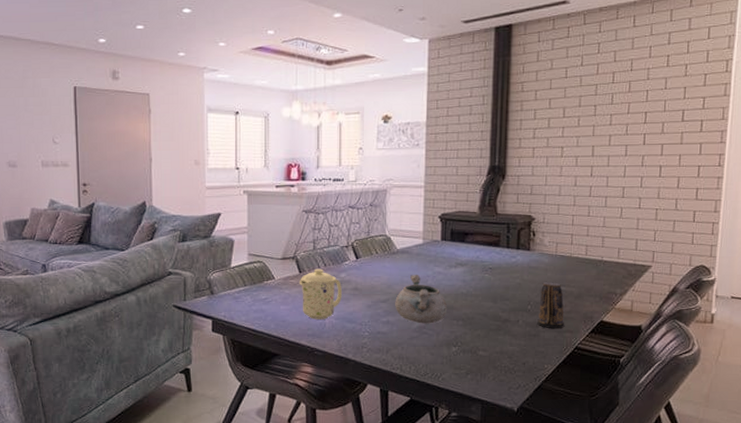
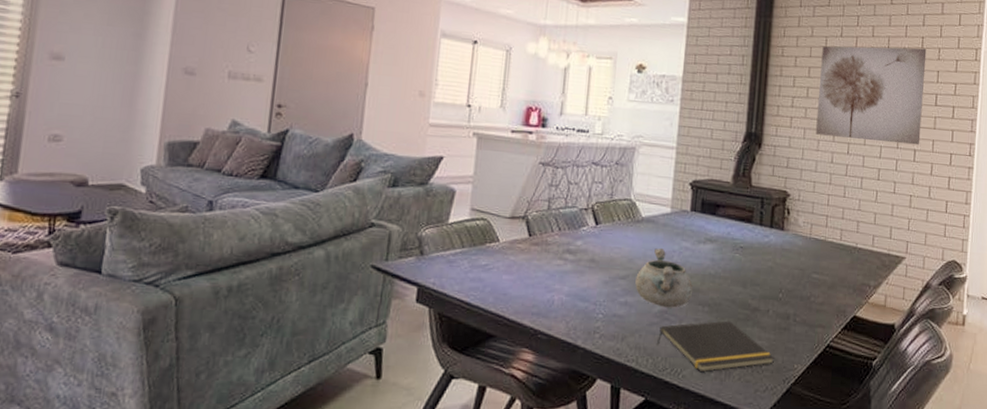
mug: present [299,268,342,319] -> none [527,232,577,295]
notepad: none [418,331,527,375] -> present [657,321,775,373]
candle: present [537,282,565,329] -> none [788,267,817,323]
wall art: none [558,67,673,162] -> present [815,46,927,145]

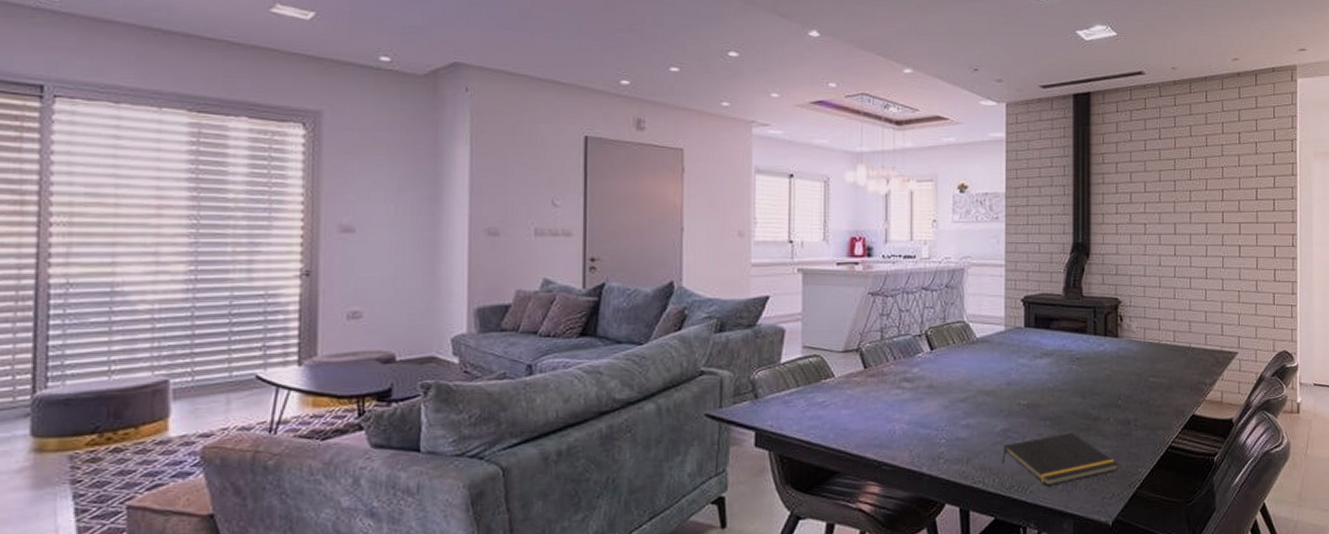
decorative bowl: present [635,248,693,308] -> none [975,368,1034,426]
wall art: present [815,46,927,145] -> none [1141,144,1244,241]

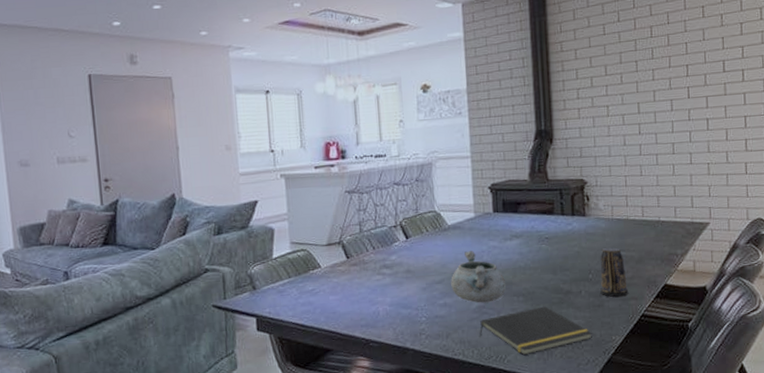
decorative bowl: none [975,368,1034,426] -> present [451,251,507,303]
candle: none [1129,373,1157,426] -> present [600,247,629,297]

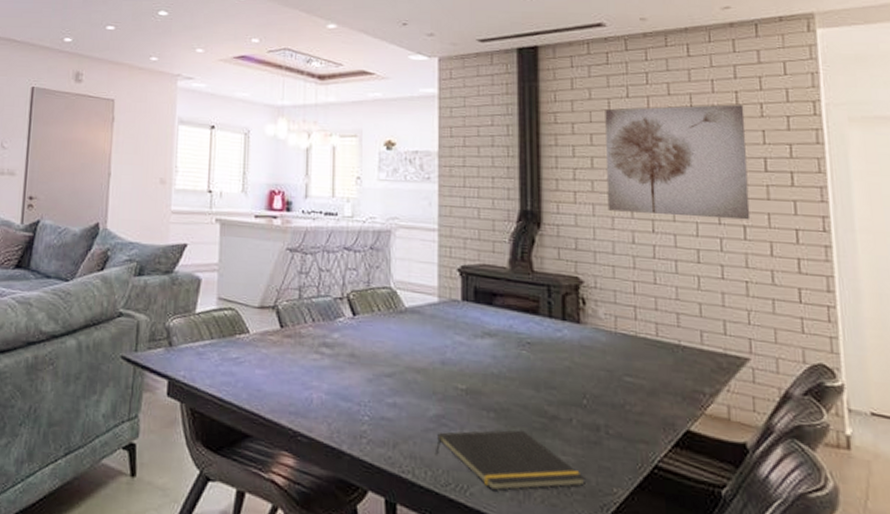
decorative bowl: present [451,251,507,303] -> none [404,343,474,413]
candle: present [600,247,629,297] -> none [598,368,637,437]
wall art: none [601,17,712,121] -> present [605,104,751,220]

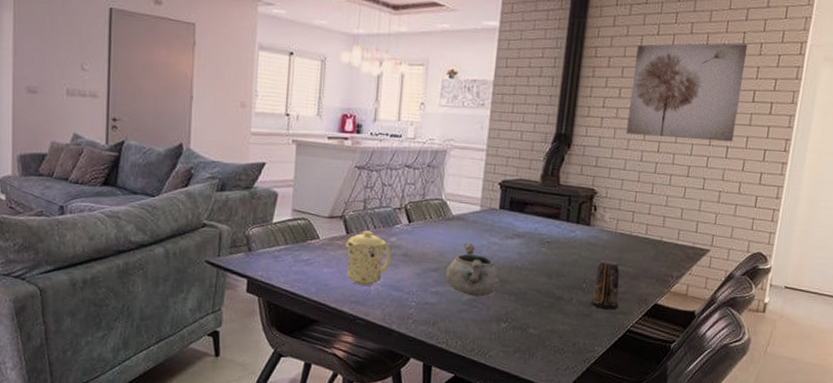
mug: none [279,324,334,393] -> present [345,230,391,286]
decorative bowl: none [404,343,474,413] -> present [446,243,501,297]
notepad: present [436,430,587,491] -> none [466,308,577,353]
candle: none [598,368,637,437] -> present [591,260,620,310]

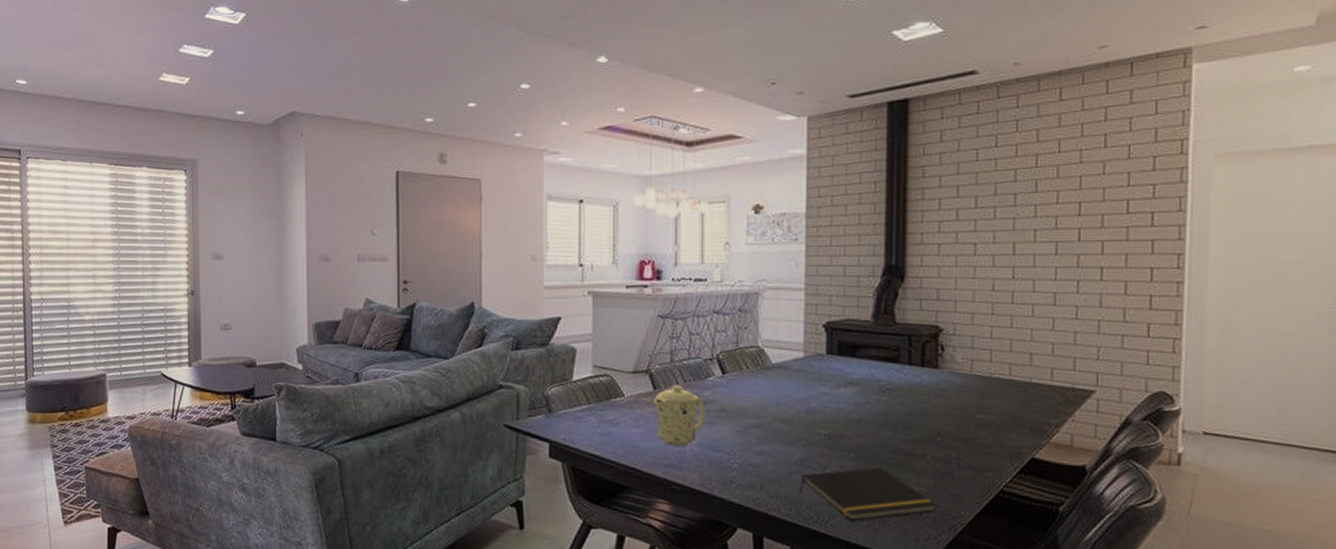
decorative bowl: present [446,243,501,297] -> none [770,395,836,456]
notepad: none [466,308,577,353] -> present [800,467,937,521]
candle: present [591,260,620,310] -> none [950,408,986,467]
wall art: present [626,43,748,142] -> none [970,148,1112,262]

